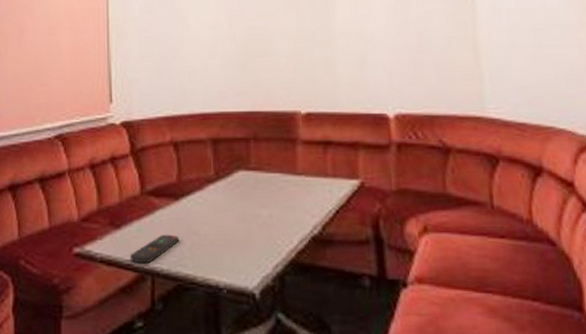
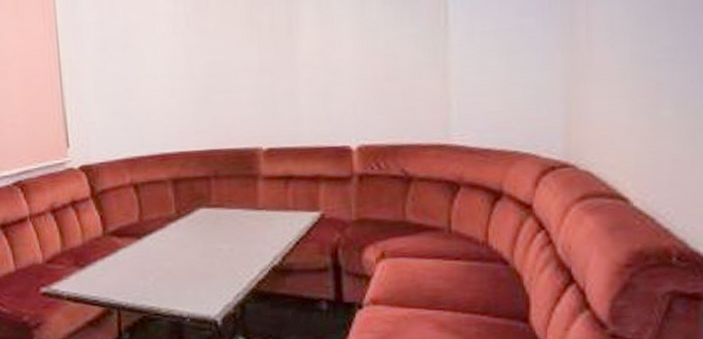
remote control: present [129,234,180,264] -> none [95,271,144,299]

